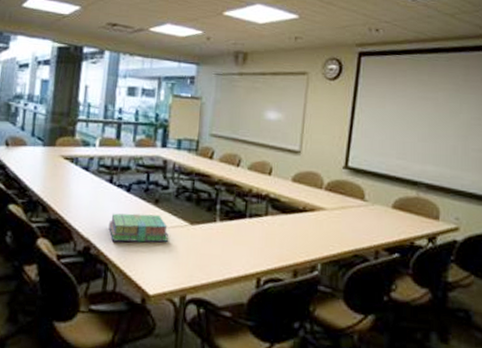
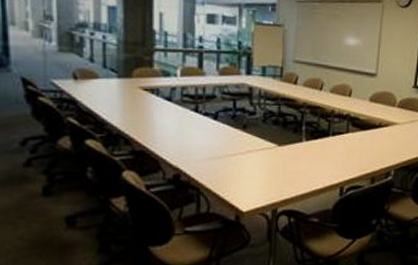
stack of books: present [109,213,168,243] -> none [198,140,258,167]

